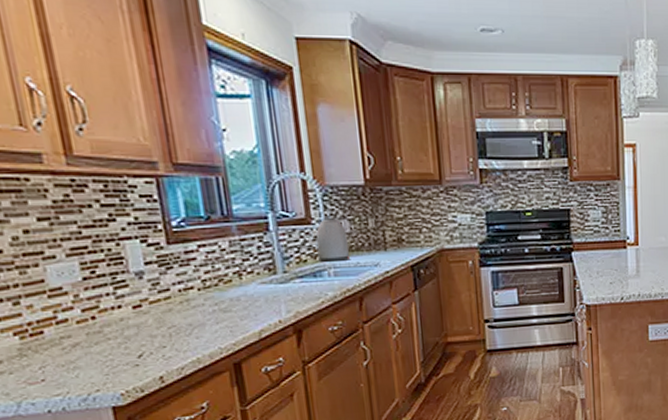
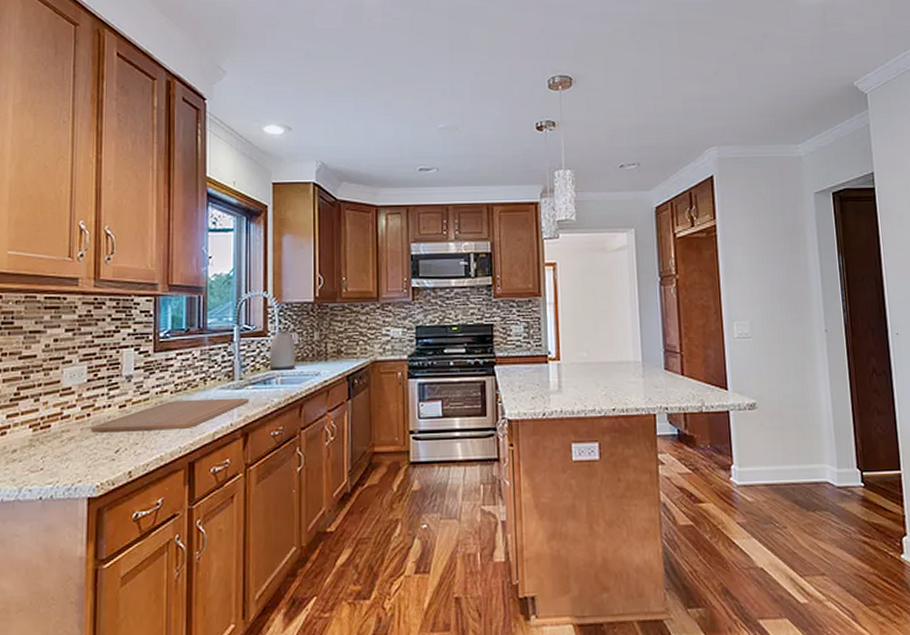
chopping board: none [99,293,298,336] -> present [90,398,249,432]

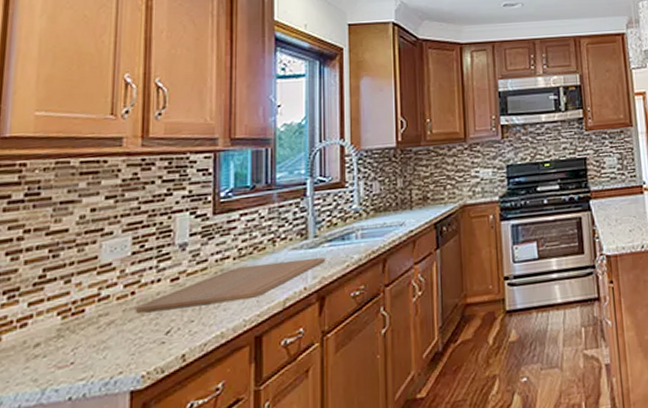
kettle: present [269,331,296,372] -> none [347,180,378,226]

